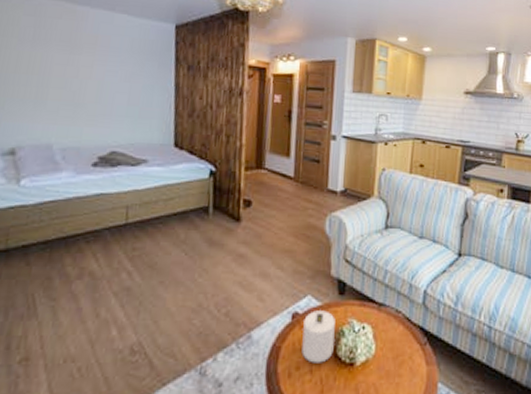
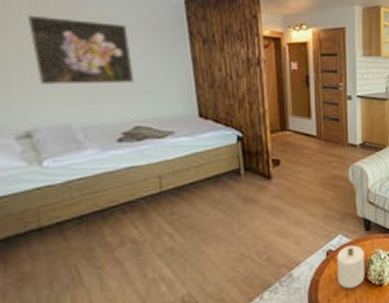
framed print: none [29,34,119,107] -> present [27,14,134,86]

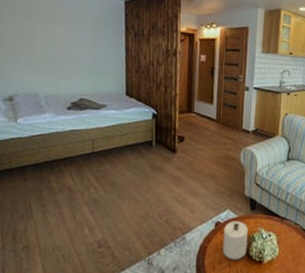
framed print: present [27,14,134,86] -> none [19,10,84,65]

